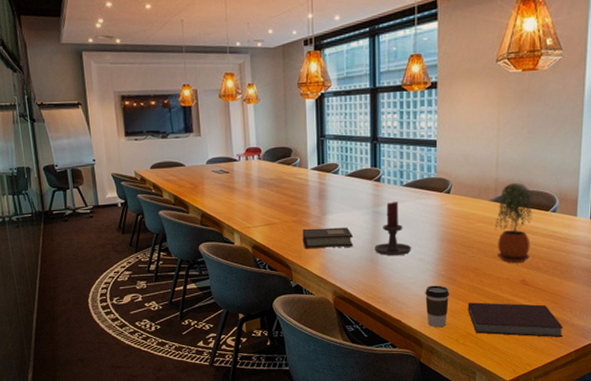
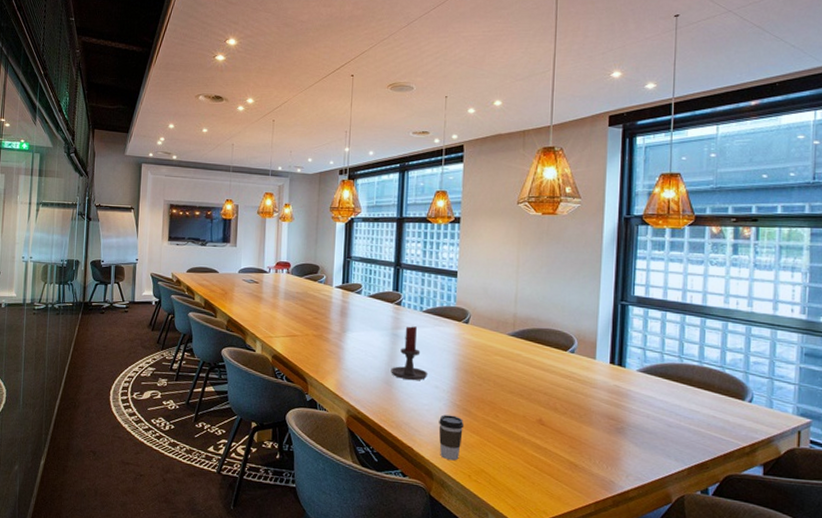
book: present [302,227,353,249] -> none [321,343,370,366]
notebook: present [468,302,563,338] -> none [482,437,582,487]
potted plant: present [496,183,533,264] -> none [513,320,551,402]

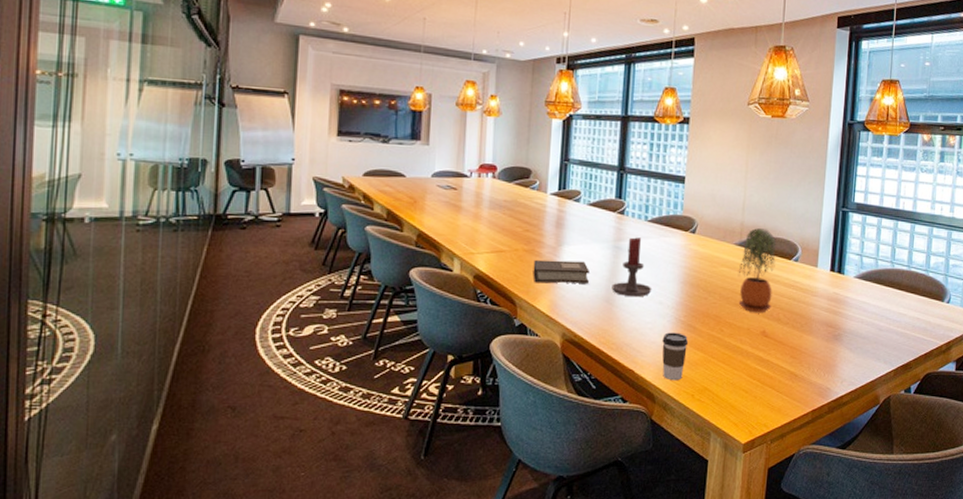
book: none [321,343,370,366] -> present [533,259,589,284]
potted plant: none [513,320,551,402] -> present [738,228,776,313]

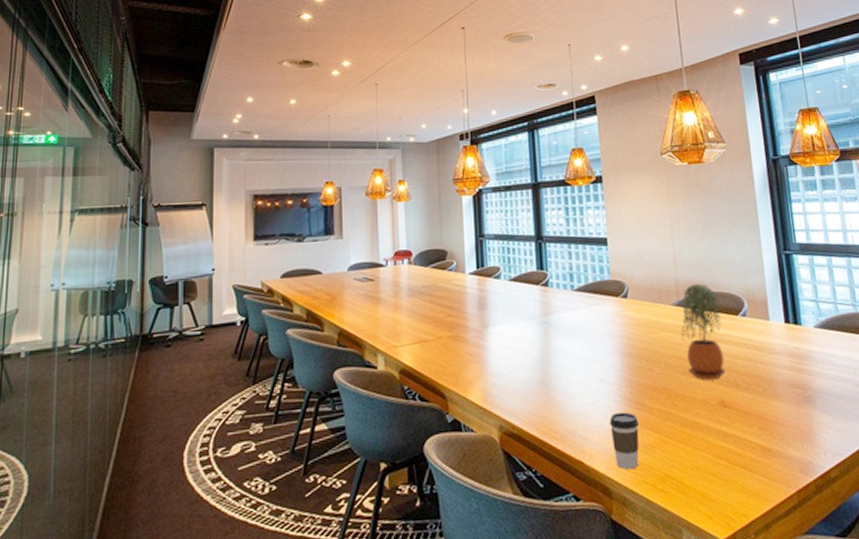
book: present [533,259,589,284] -> none [460,342,520,372]
candle holder: present [612,237,652,298] -> none [546,309,590,377]

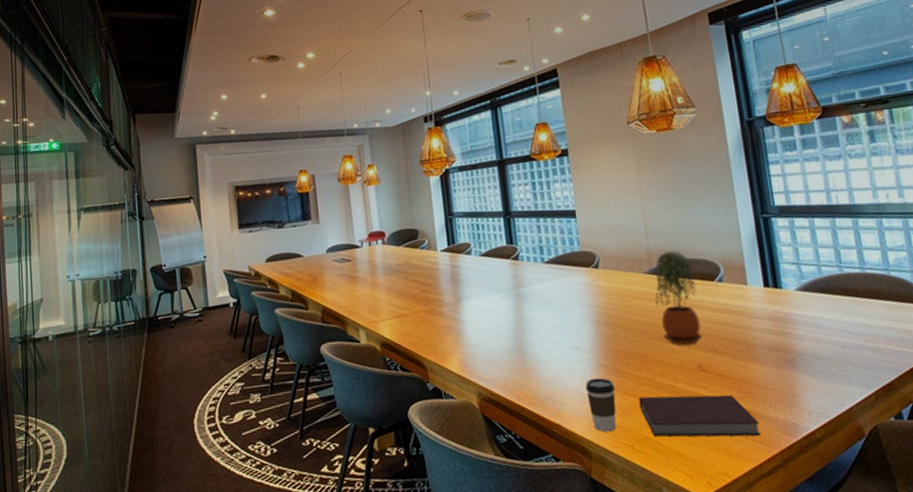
notebook: none [661,431,779,476] -> present [638,394,761,437]

